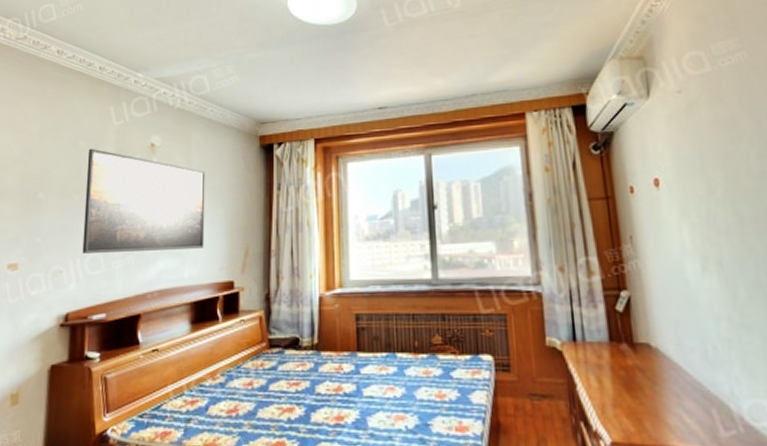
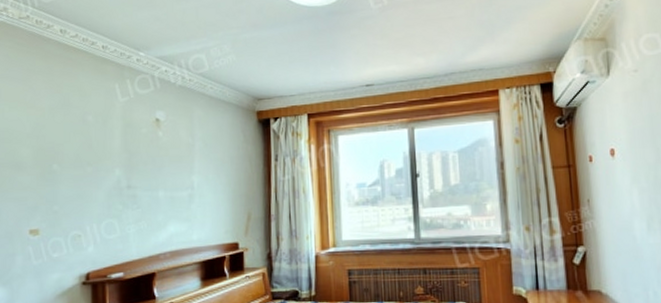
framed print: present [82,148,206,253] -> none [97,123,210,220]

